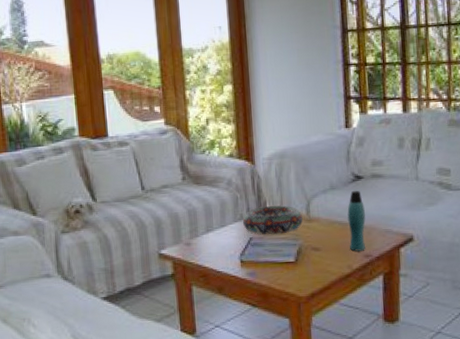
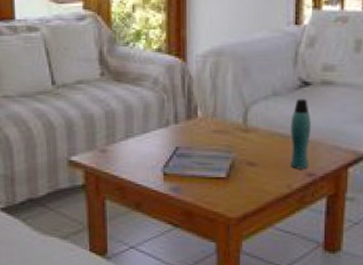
decorative bowl: present [243,205,303,235] -> none [169,111,239,145]

